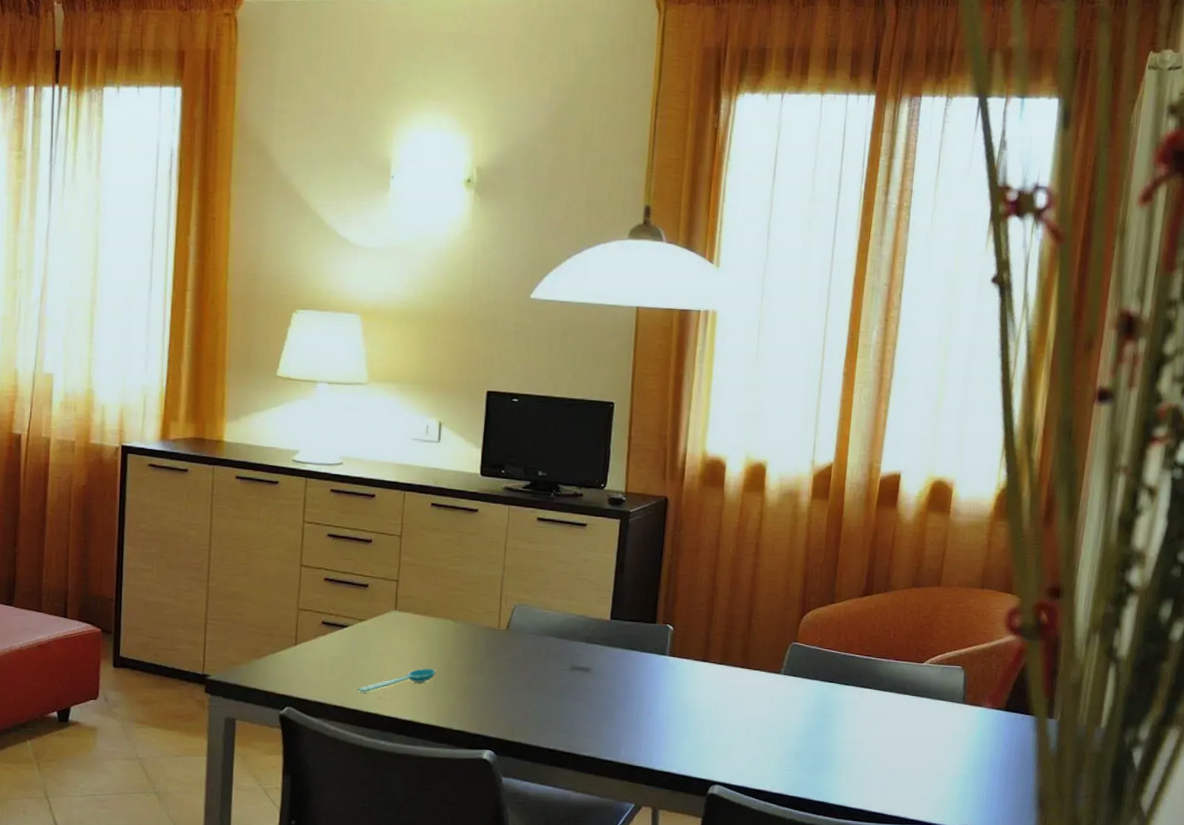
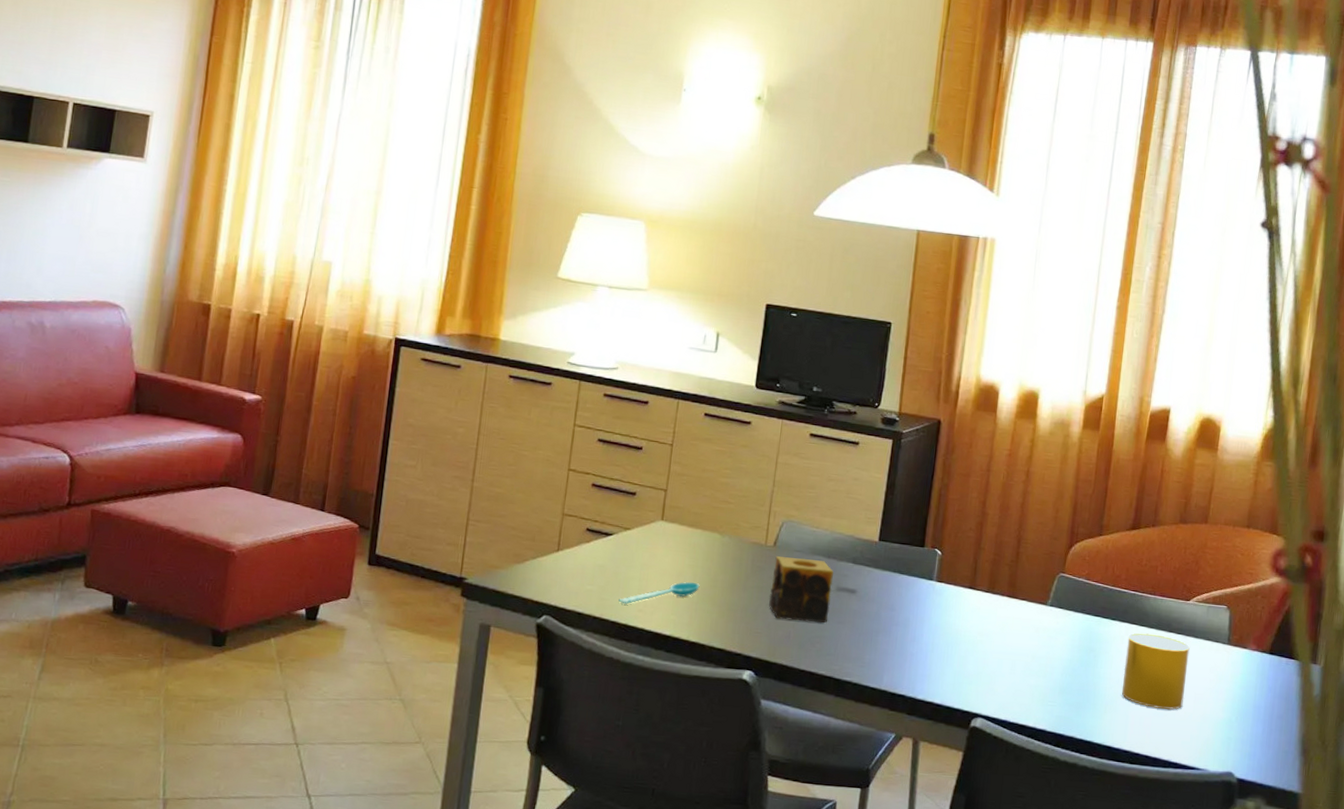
candle: none [504,639,567,702] -> present [769,556,834,624]
cup: none [858,696,925,770] -> present [1122,633,1190,710]

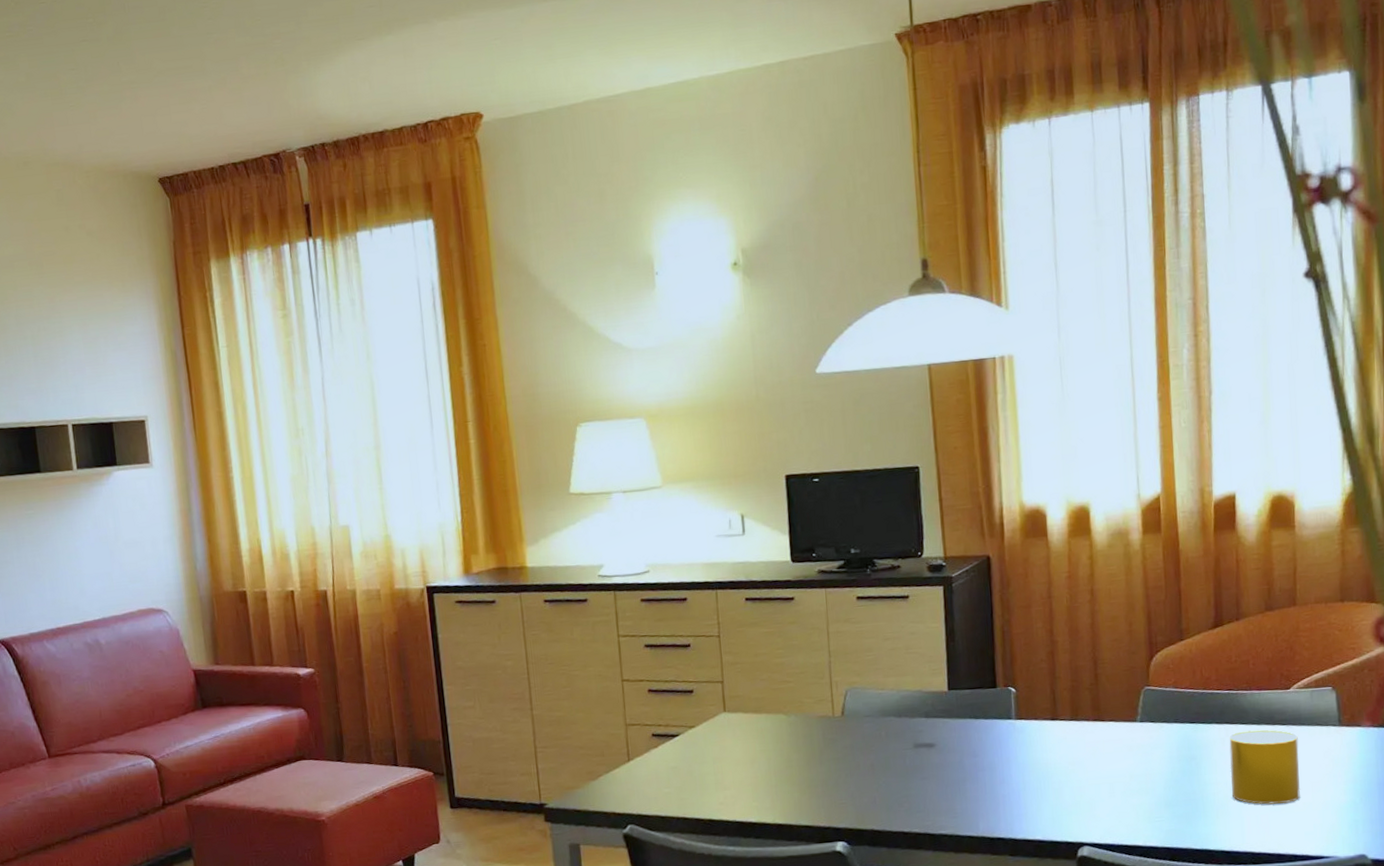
spoon: present [618,582,700,605] -> none [698,766,776,800]
candle: present [769,556,834,624] -> none [846,721,911,787]

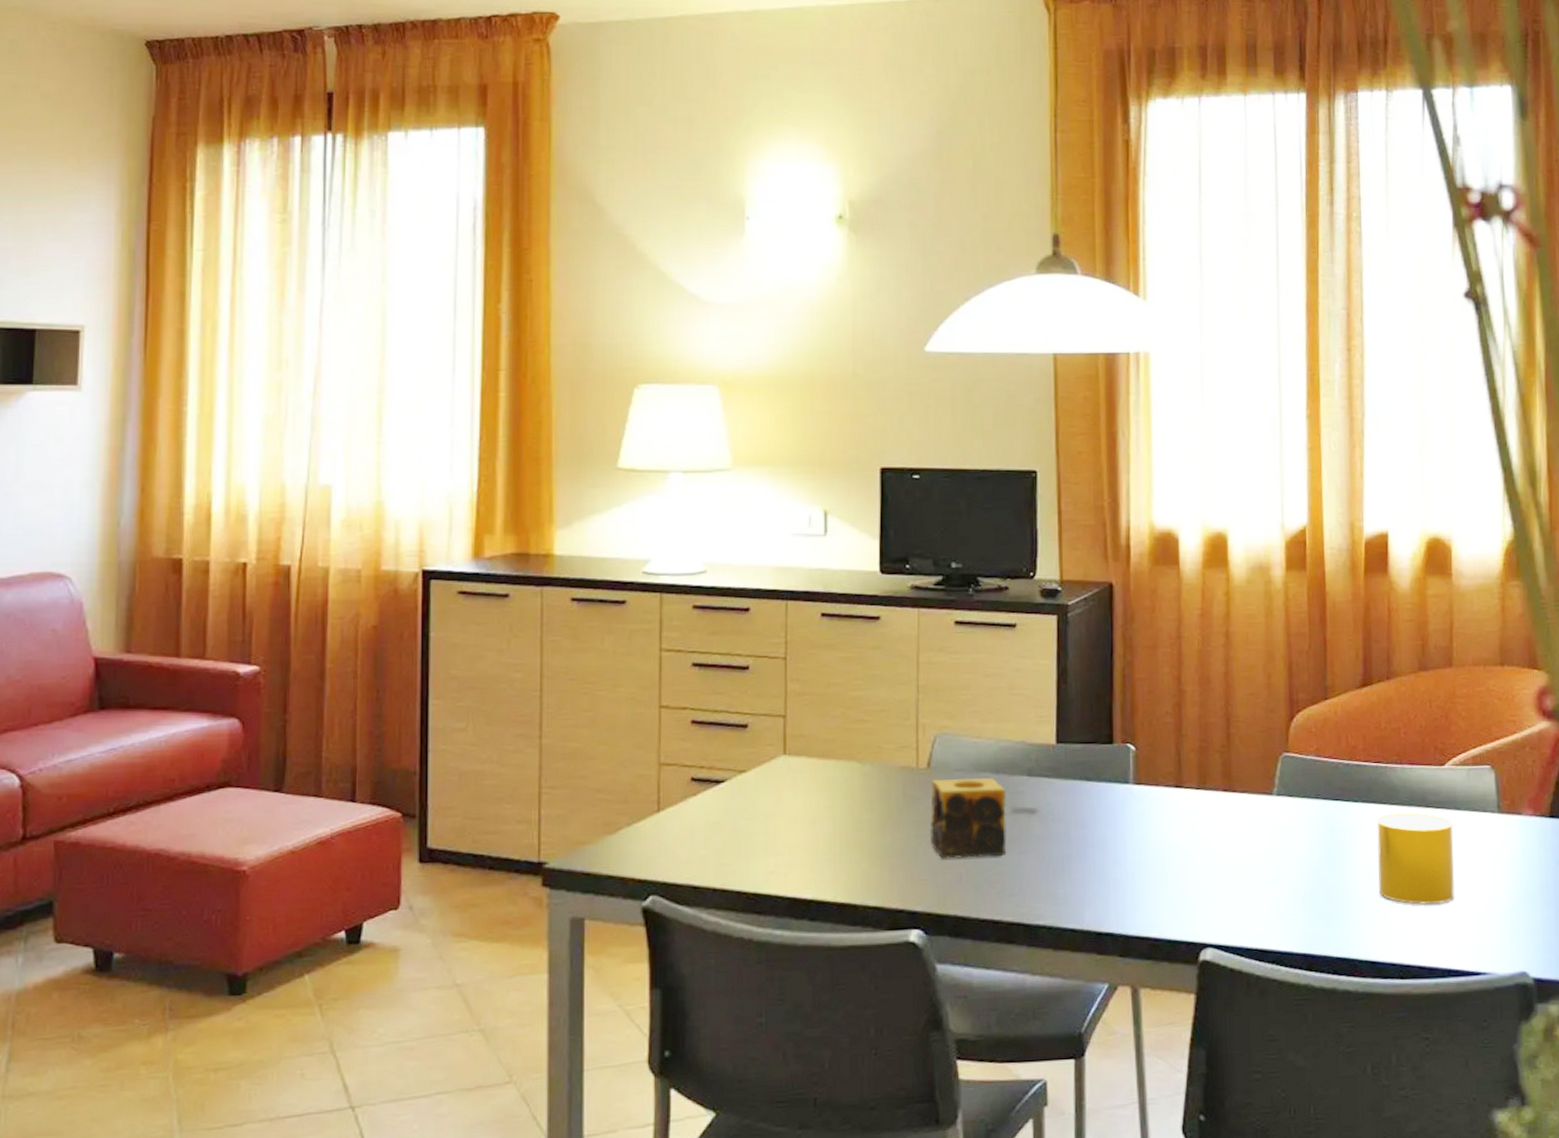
candle: none [846,721,911,787] -> present [929,778,1007,859]

